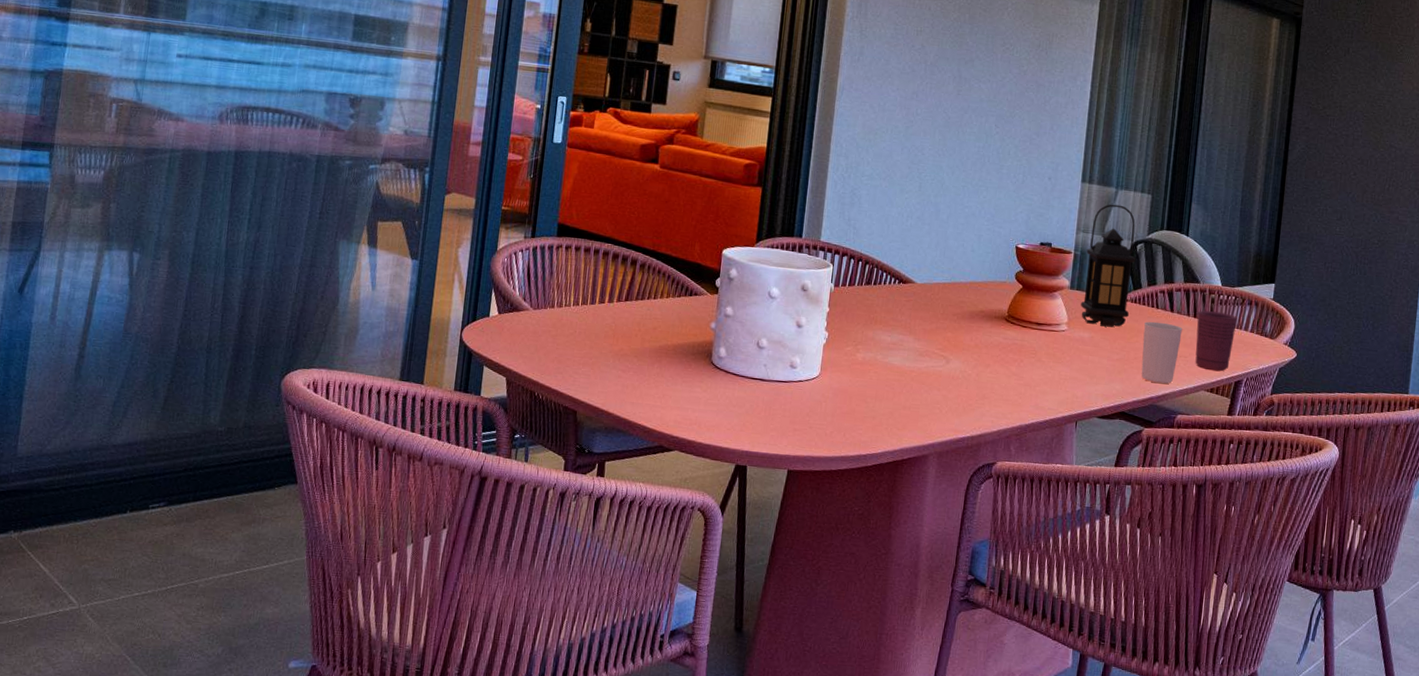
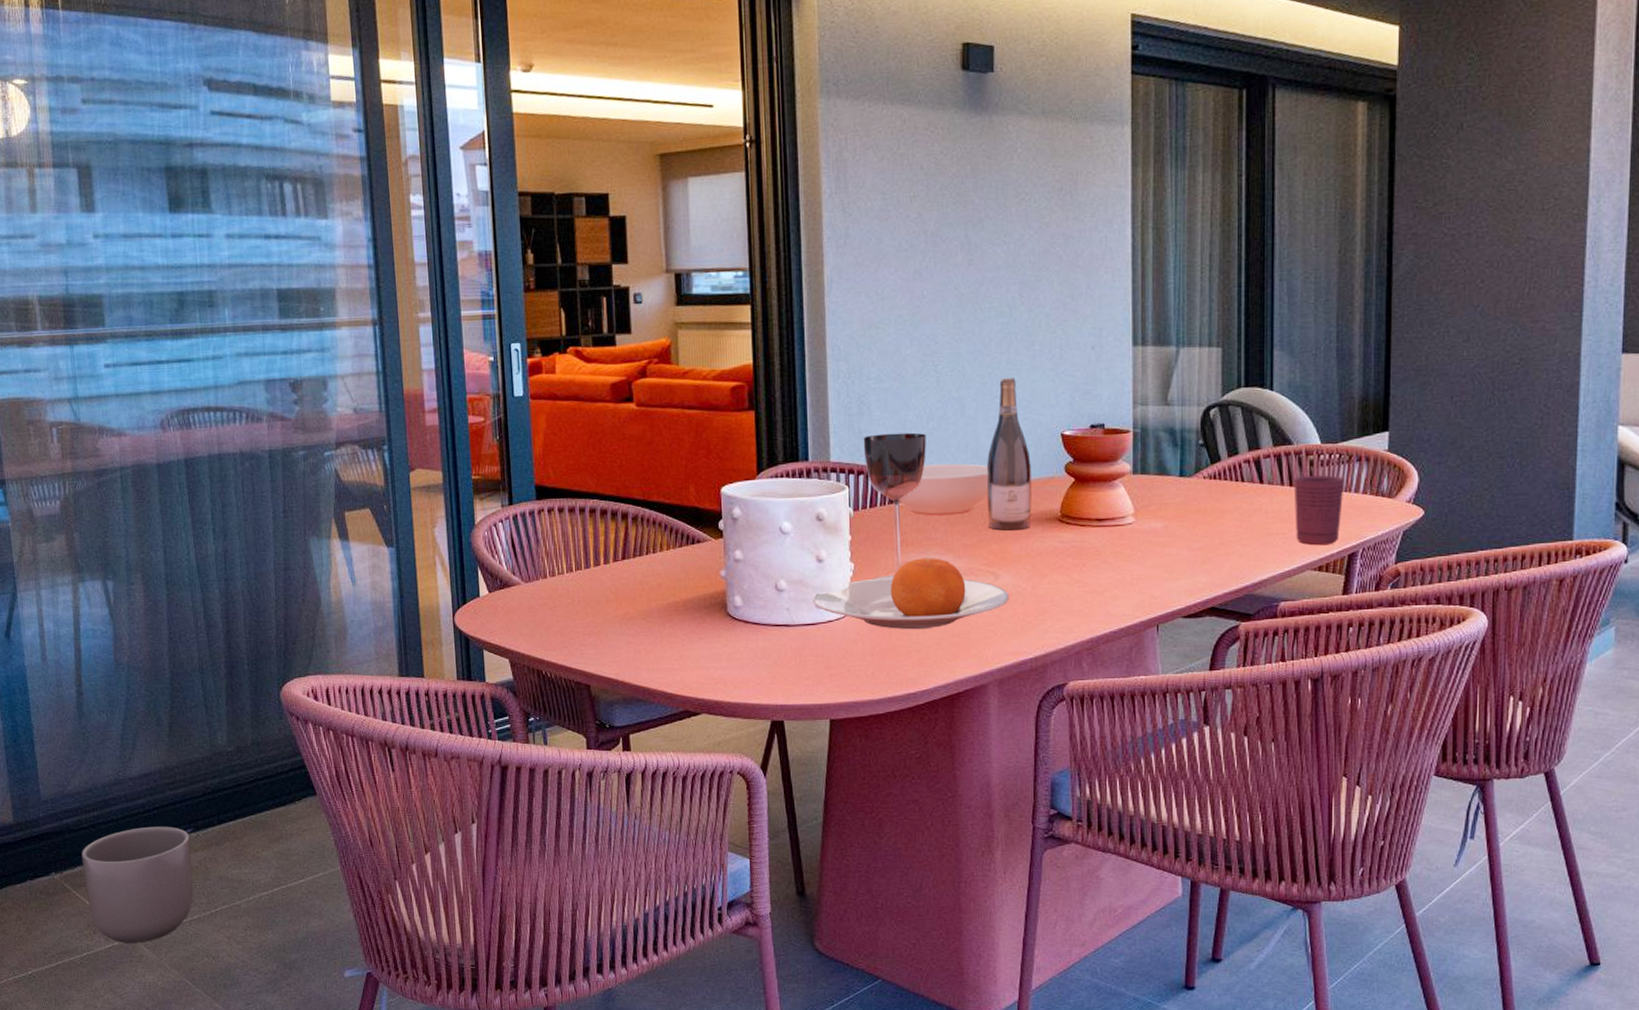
planter: none [40,495,162,612] -> present [81,826,194,943]
plate: none [788,336,957,399] -> present [813,558,1010,630]
wineglass: none [842,223,904,351] -> present [863,432,926,579]
bowl: none [873,256,952,303] -> present [898,463,988,516]
wine bottle: none [946,192,989,324] -> present [986,377,1032,532]
lantern: present [1081,204,1136,327] -> none [1148,366,1210,512]
cup: present [1141,321,1182,384] -> none [1229,497,1276,569]

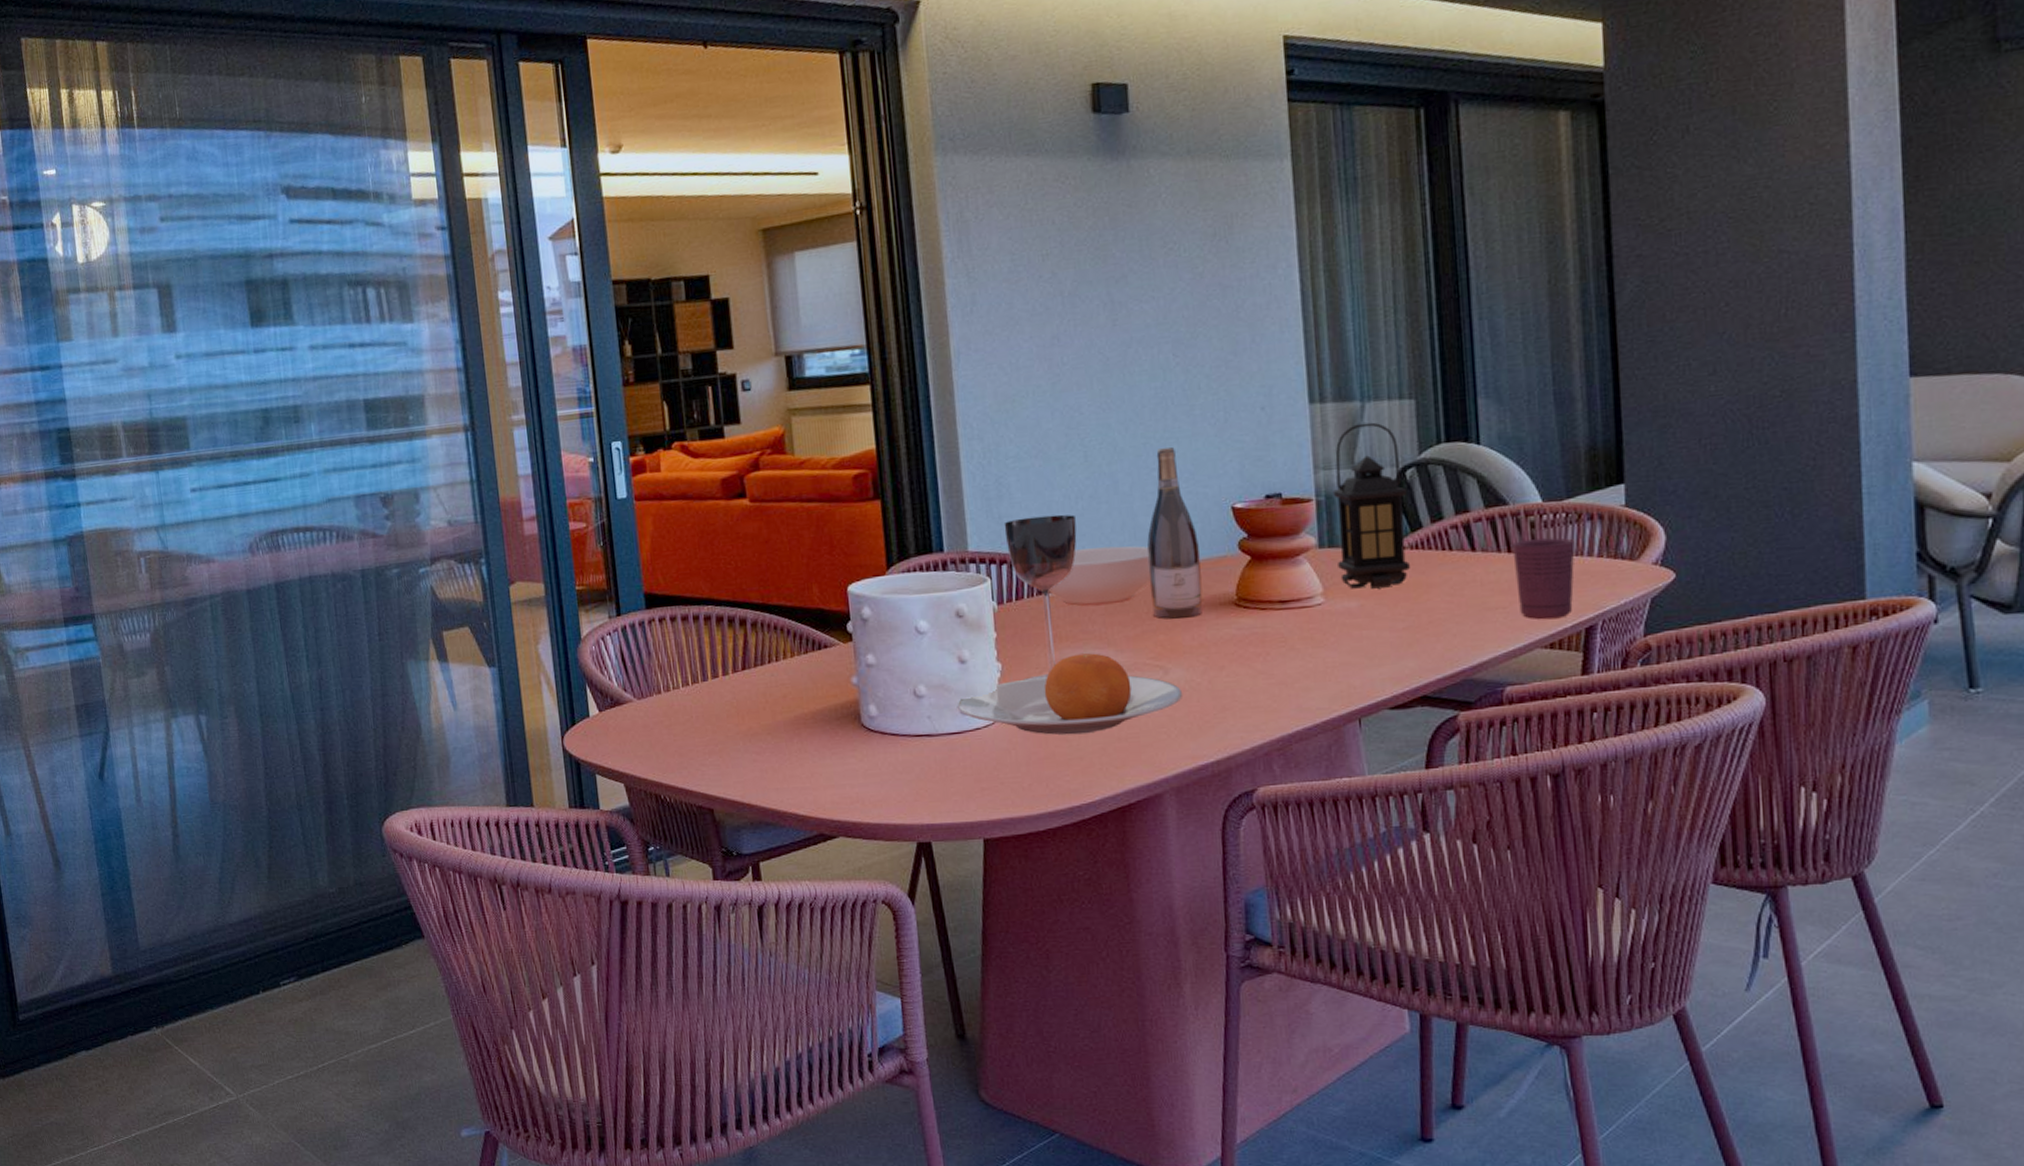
planter: present [81,826,194,943] -> none [182,975,299,1102]
lantern: none [1148,366,1210,512] -> present [1333,422,1411,589]

